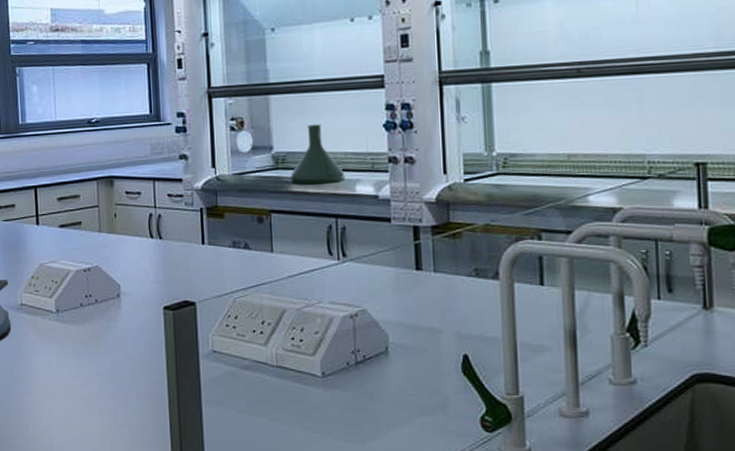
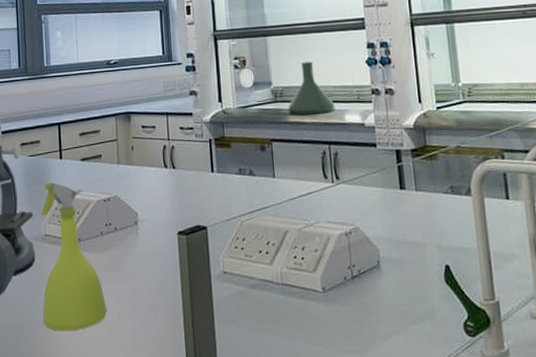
spray bottle: none [16,249,87,404] -> present [40,182,107,332]

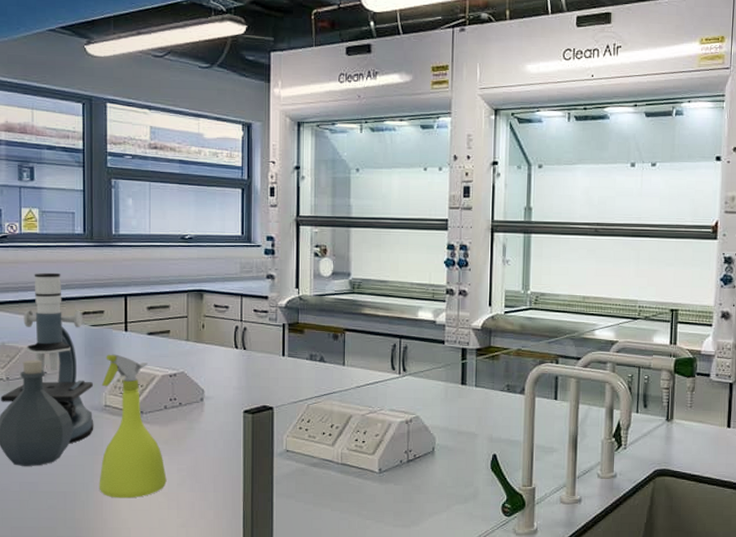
flask: present [288,61,335,116] -> none [364,256,409,309]

